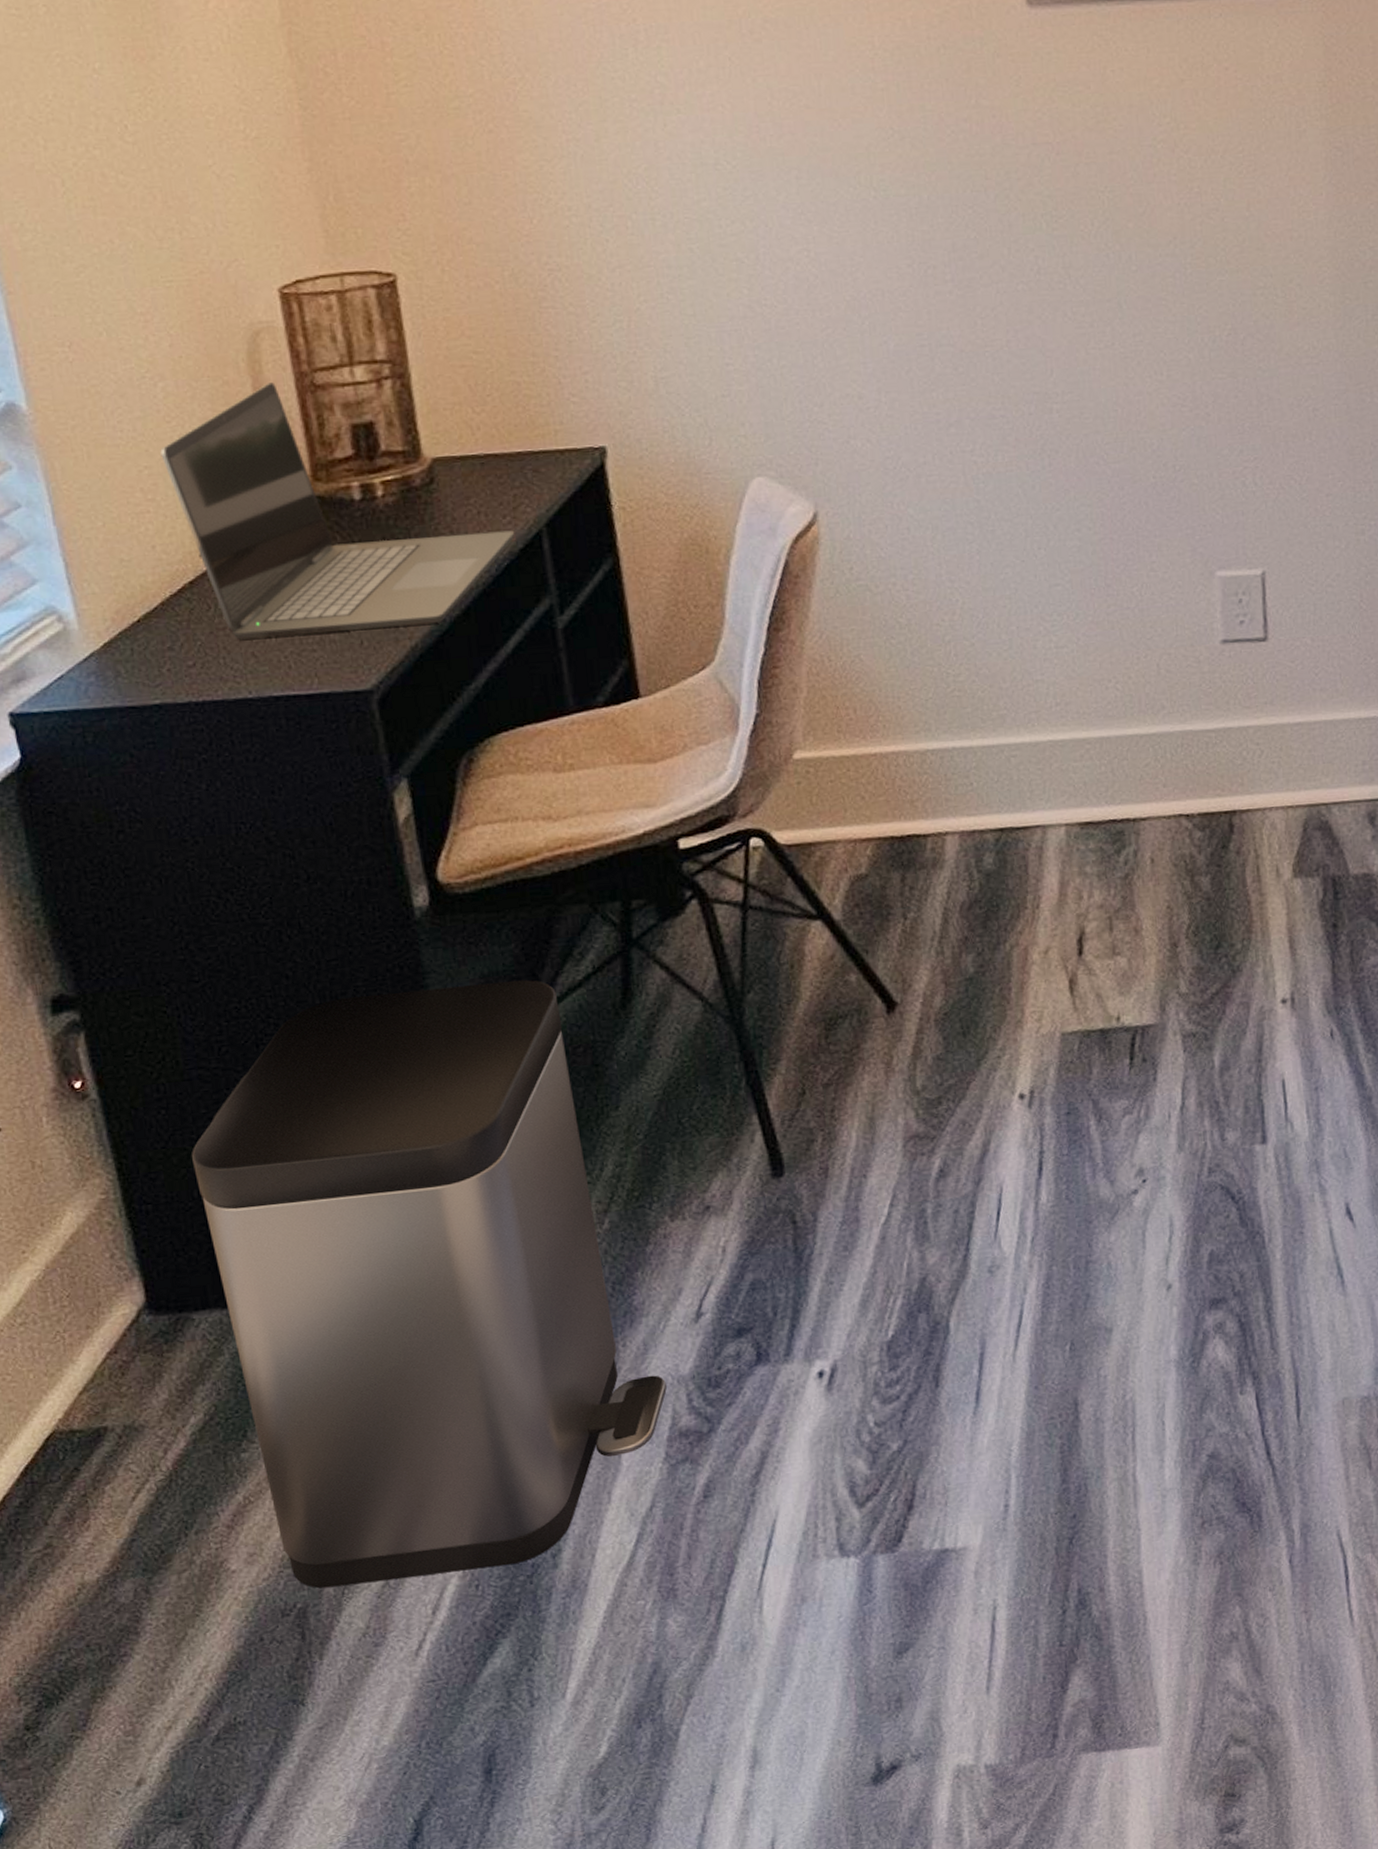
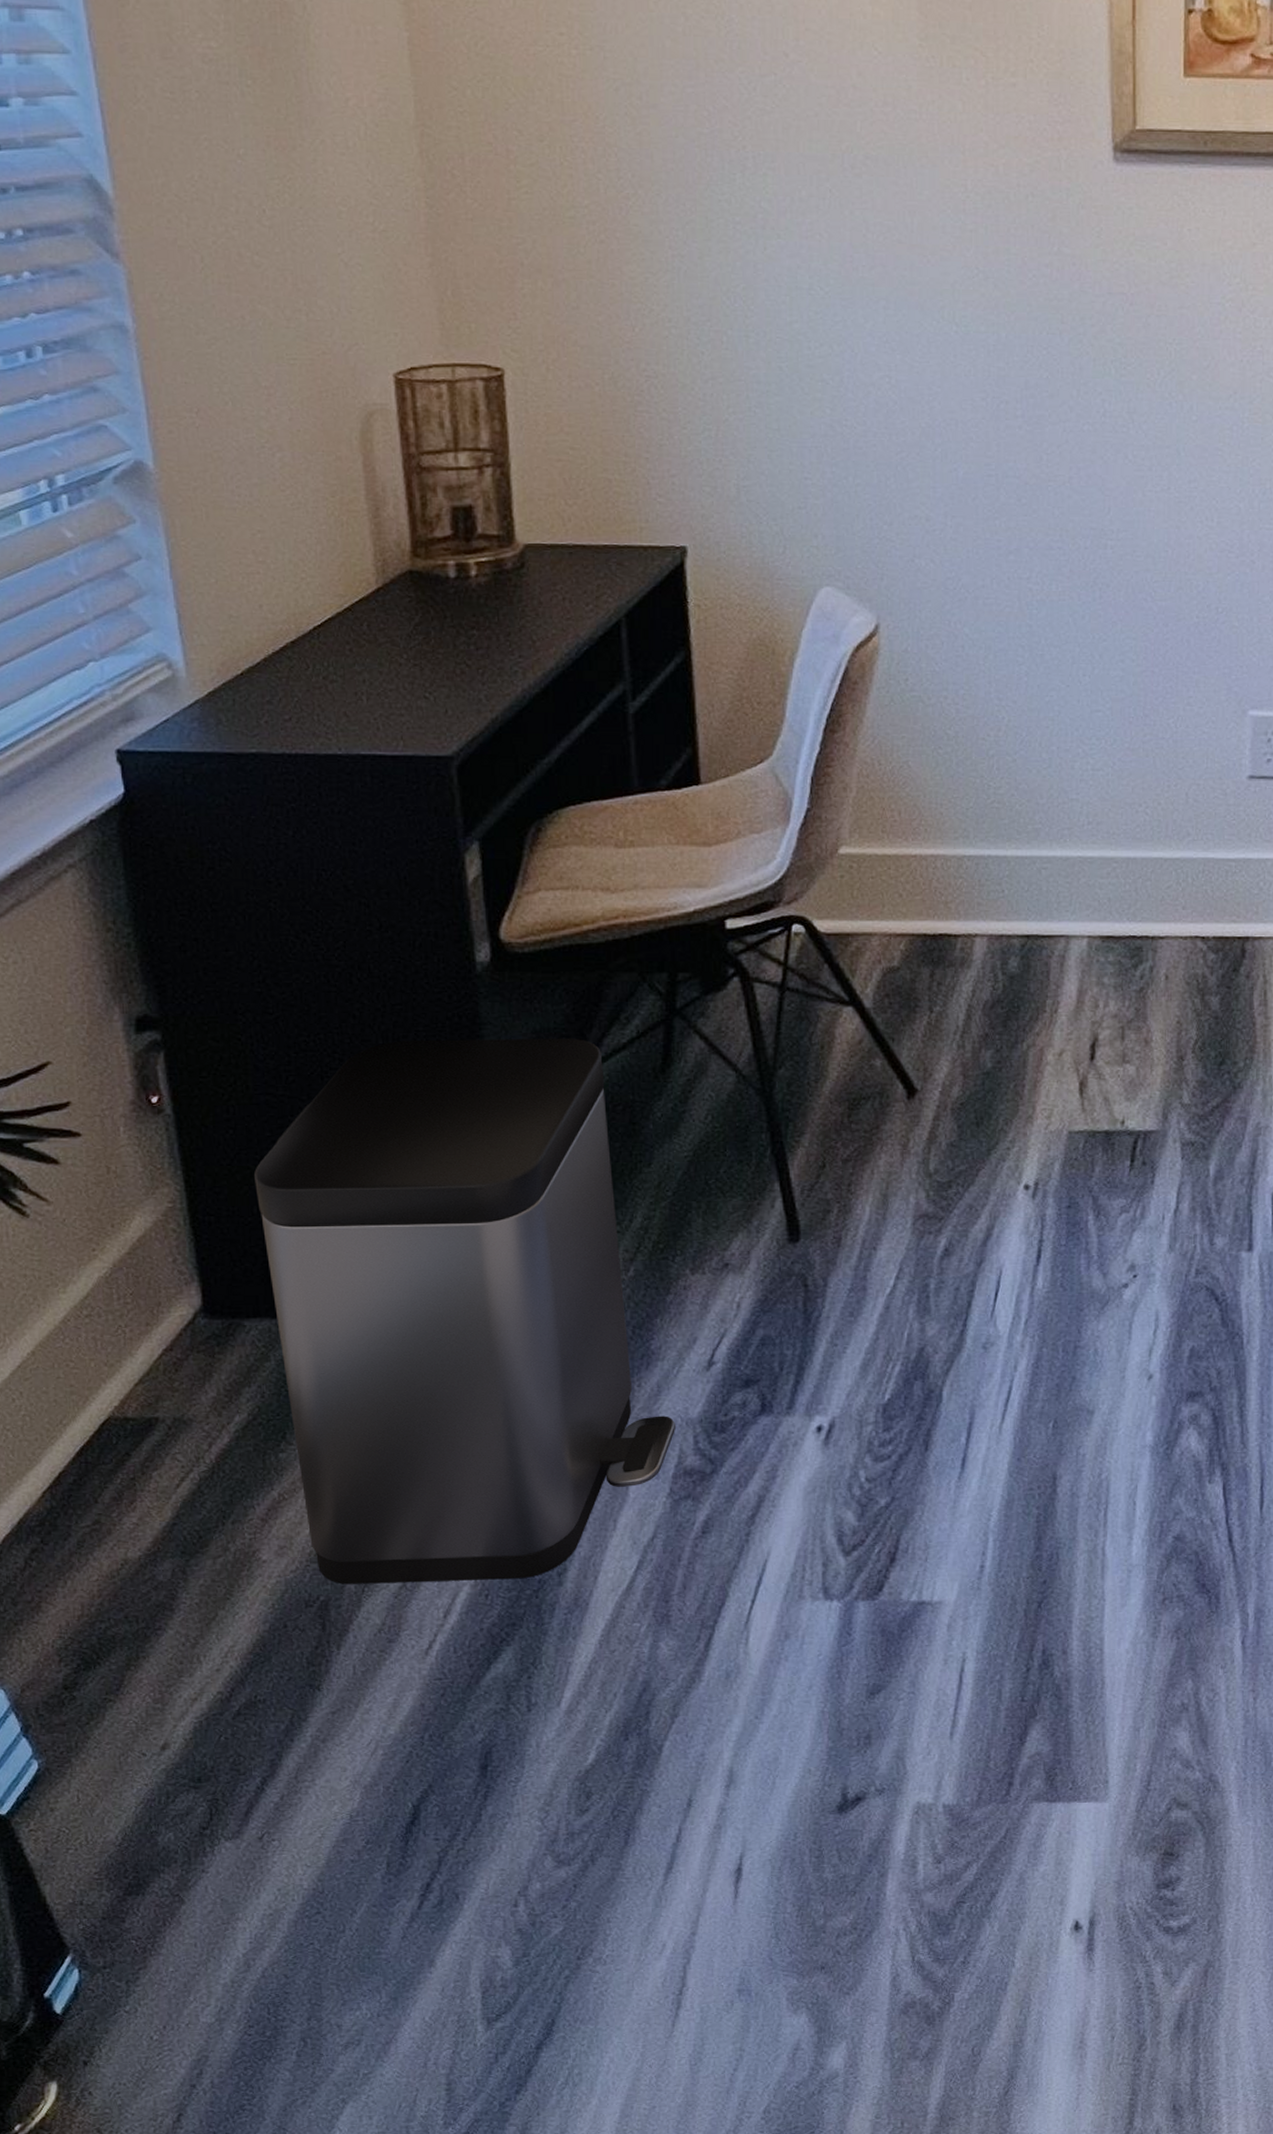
laptop: present [160,382,515,640] -> none [273,461,596,700]

